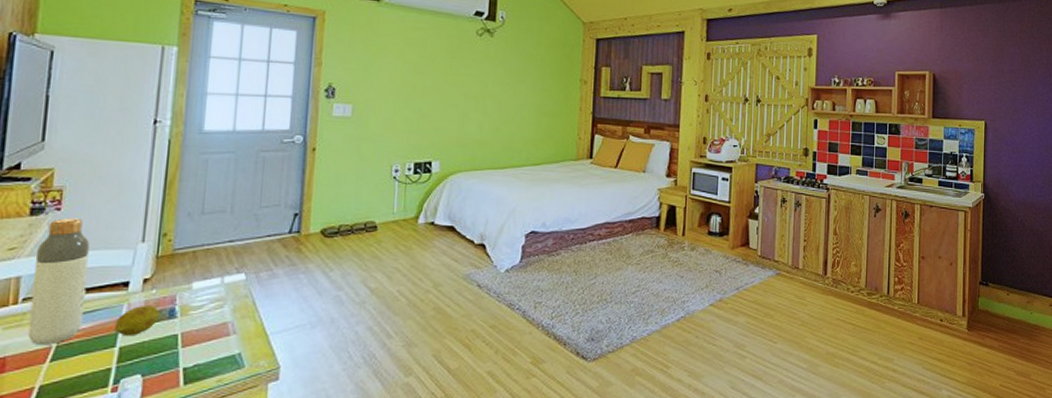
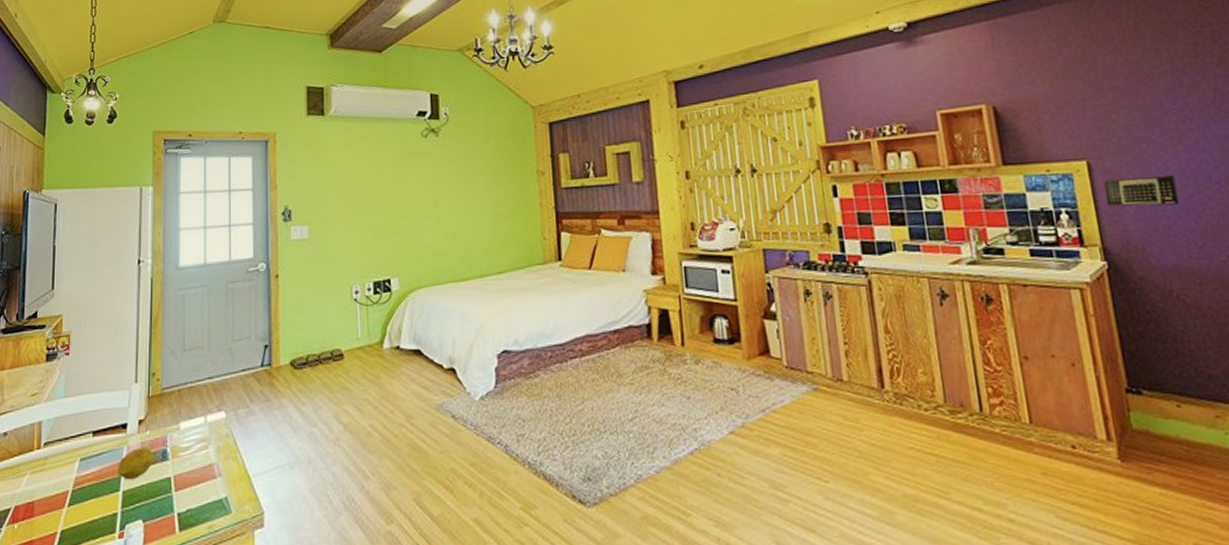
bottle: present [27,218,90,346] -> none [49,362,93,490]
calendar: none [991,136,1034,158] -> present [1104,176,1180,207]

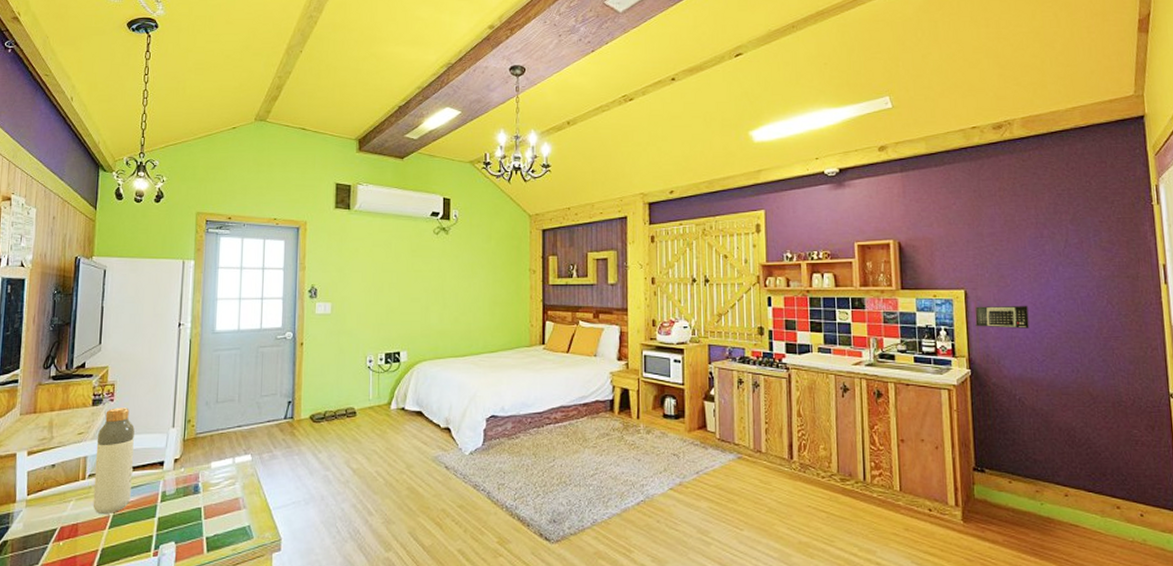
bottle: none [49,362,93,490] -> present [93,408,135,515]
fruit: present [118,448,155,480] -> none [154,482,188,509]

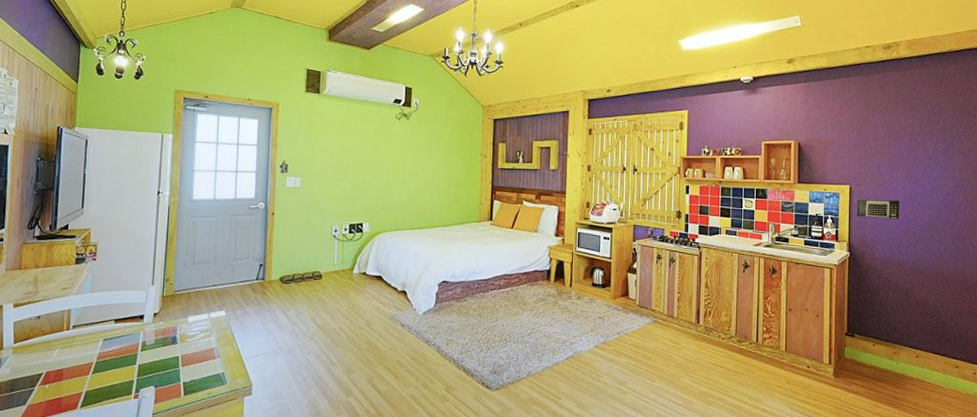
bottle: present [93,408,135,515] -> none [77,266,116,362]

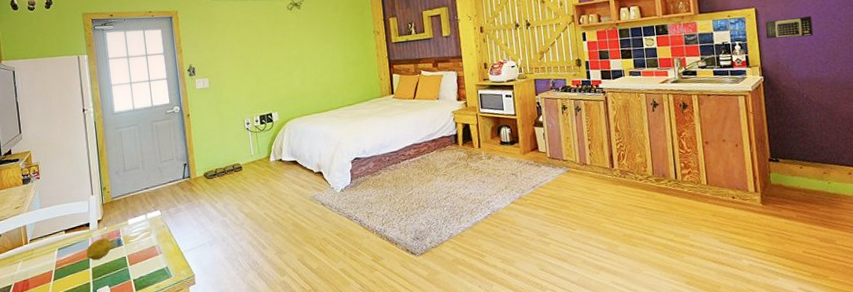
fruit: none [135,334,166,357] -> present [86,238,112,261]

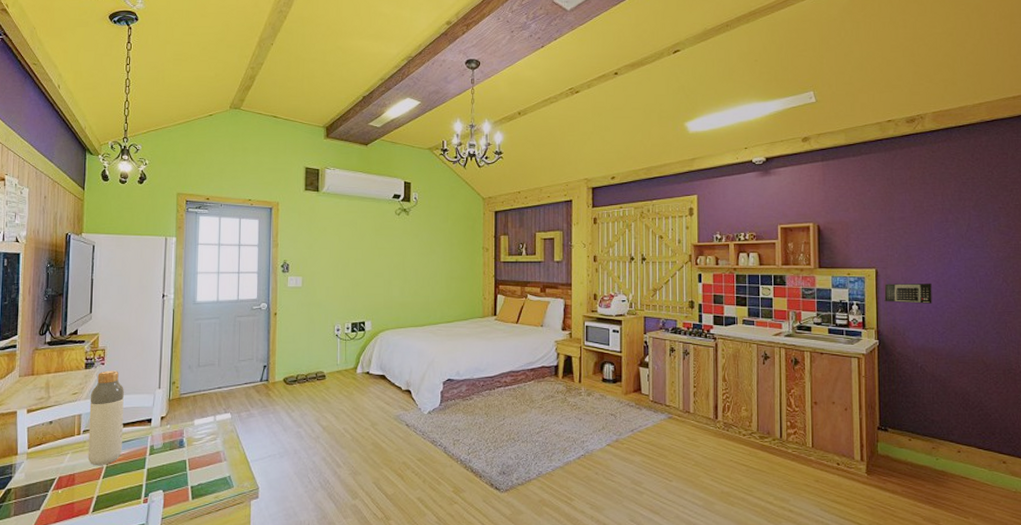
bottle: none [31,183,67,270] -> present [88,370,124,466]
fruit: present [86,238,112,261] -> none [143,437,173,461]

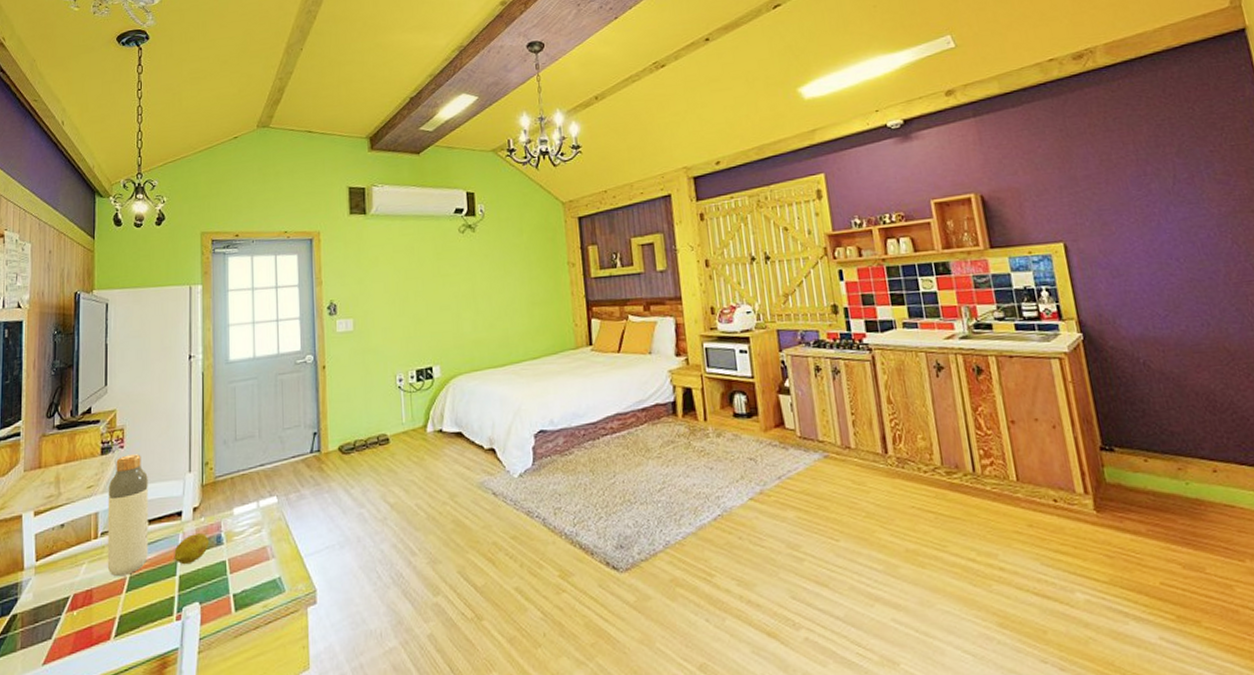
fruit: none [143,437,173,461] -> present [174,533,210,565]
calendar: present [884,284,932,304] -> none [1079,255,1145,284]

